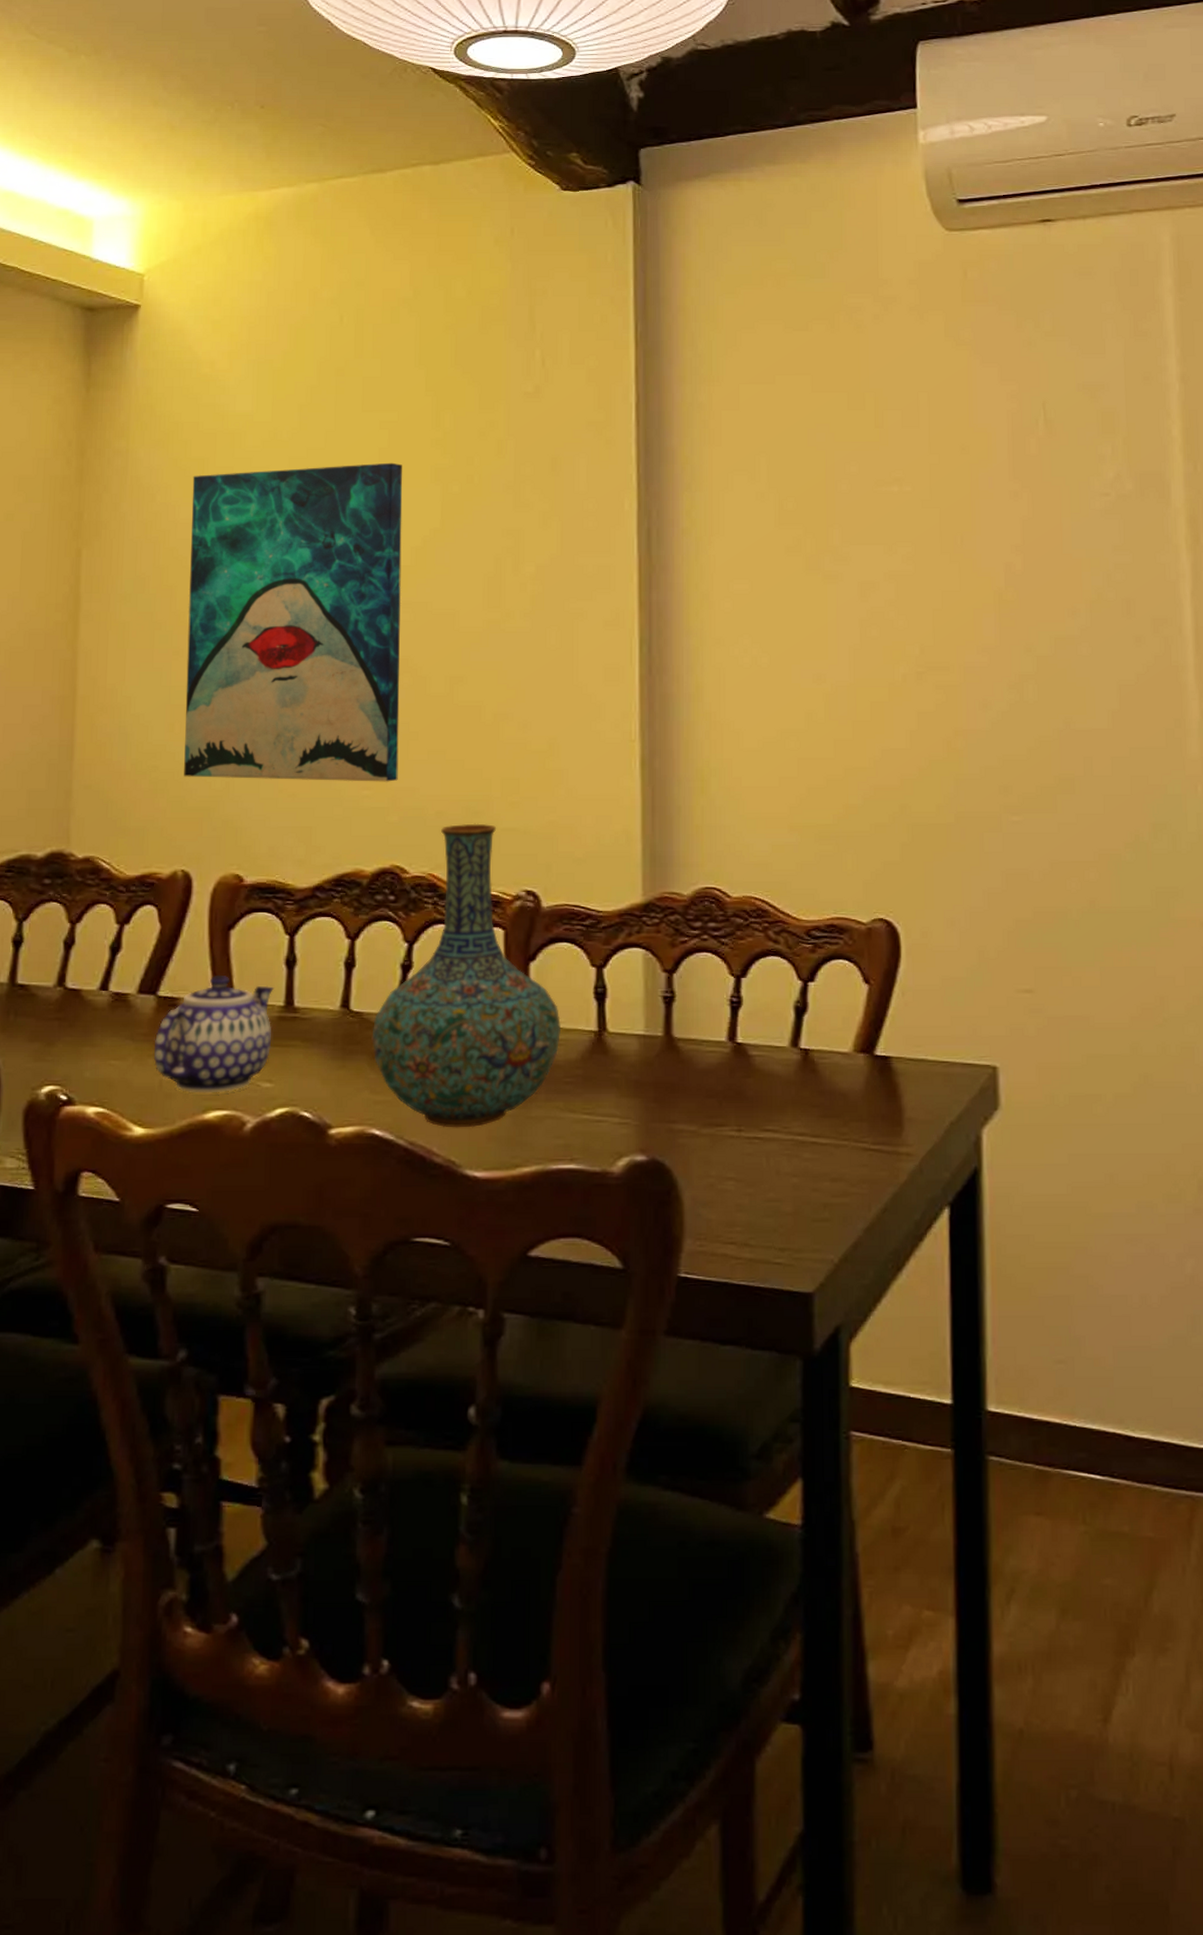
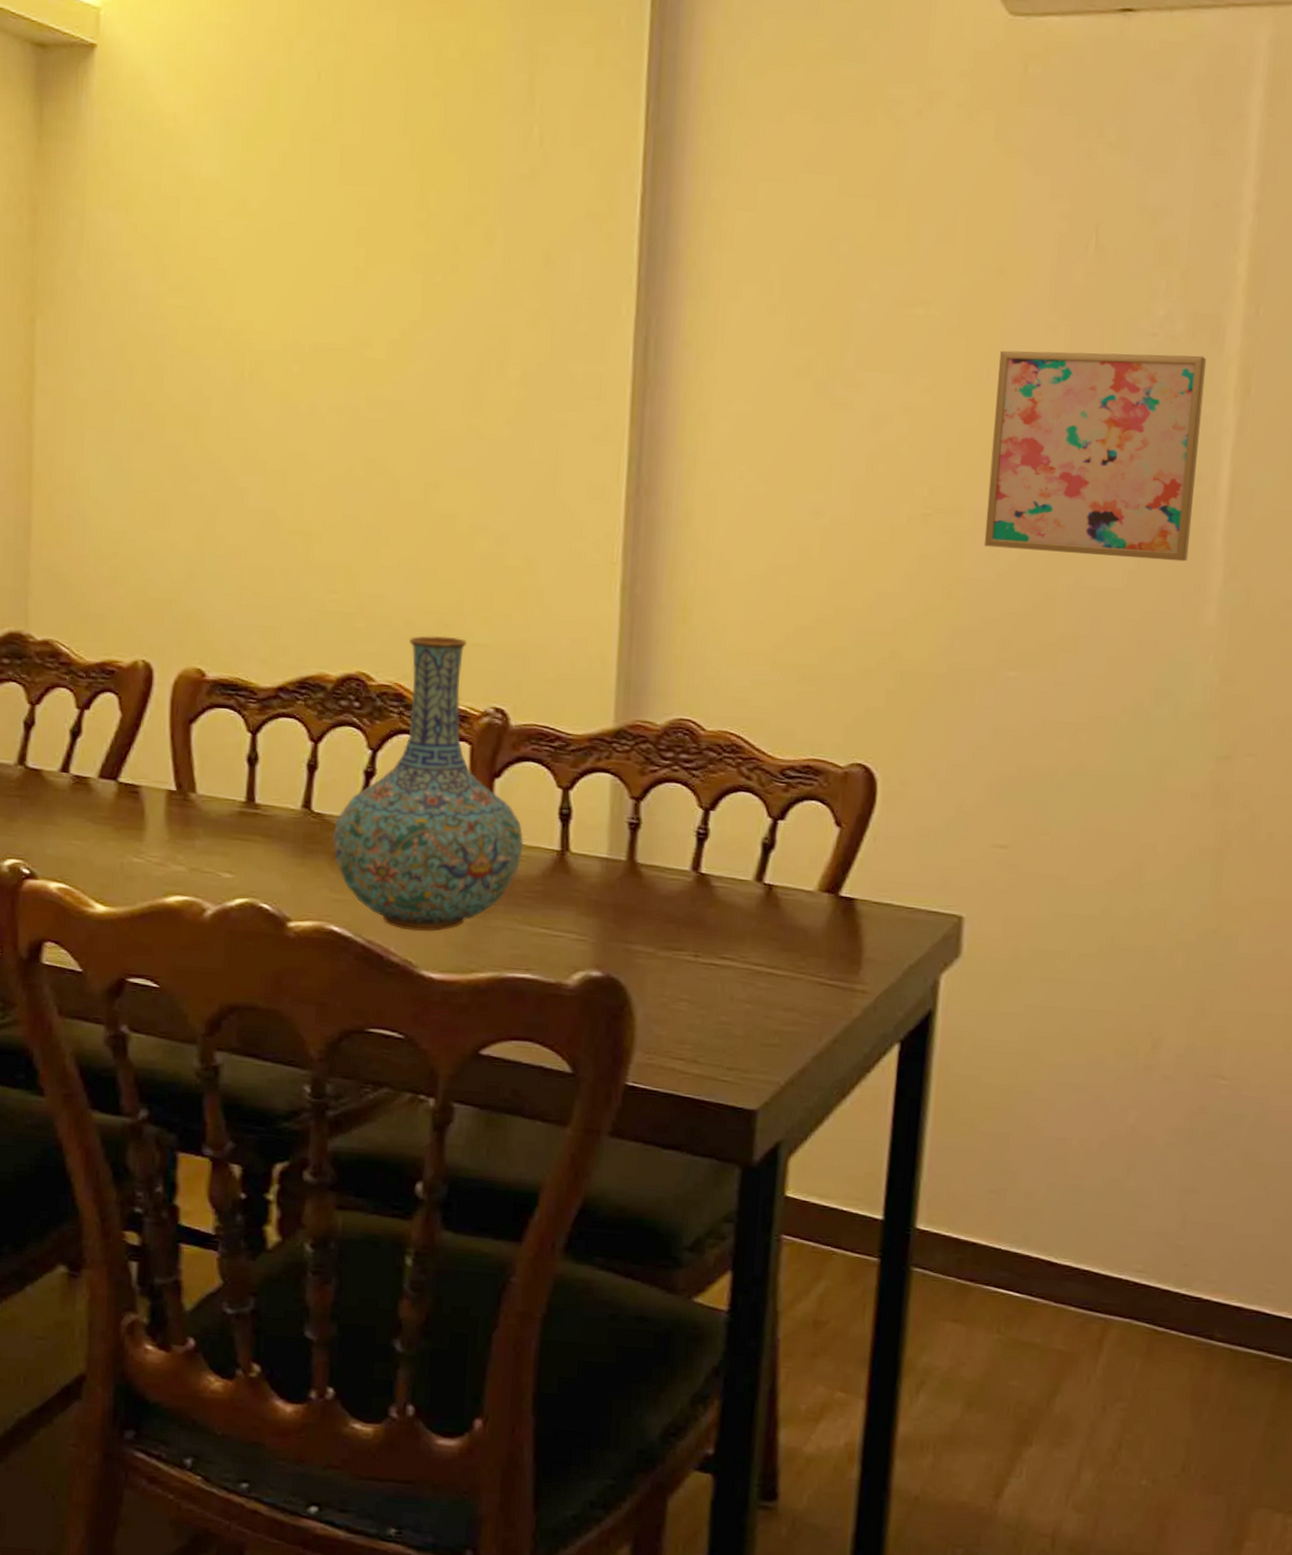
teapot: present [154,976,275,1093] -> none [115,767,236,880]
wall art: present [184,462,403,782] -> none [145,243,381,587]
wall art: none [970,510,1165,699] -> present [984,350,1207,562]

